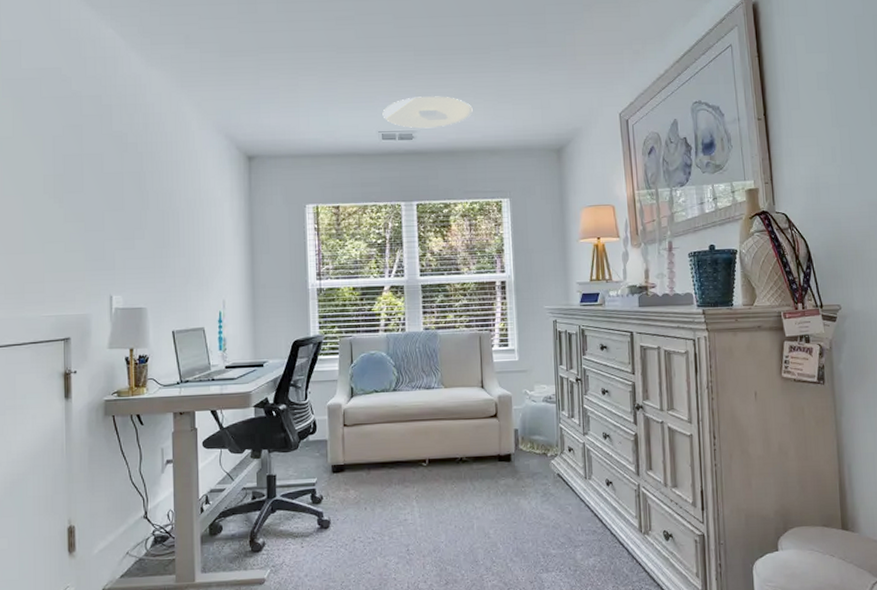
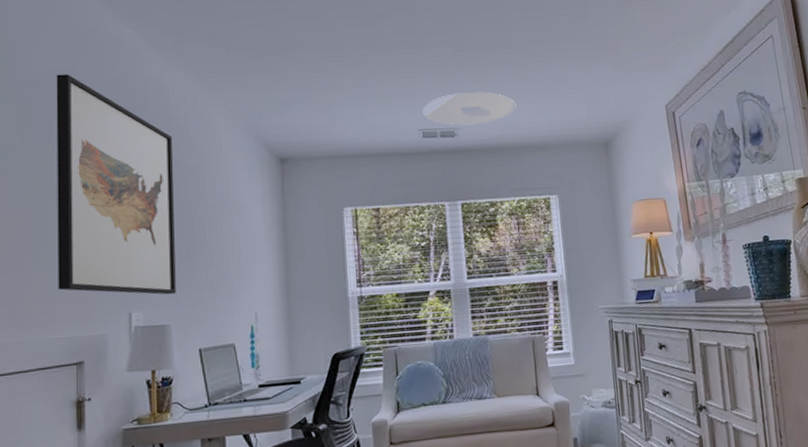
wall art: none [44,71,152,280] -> present [56,74,176,295]

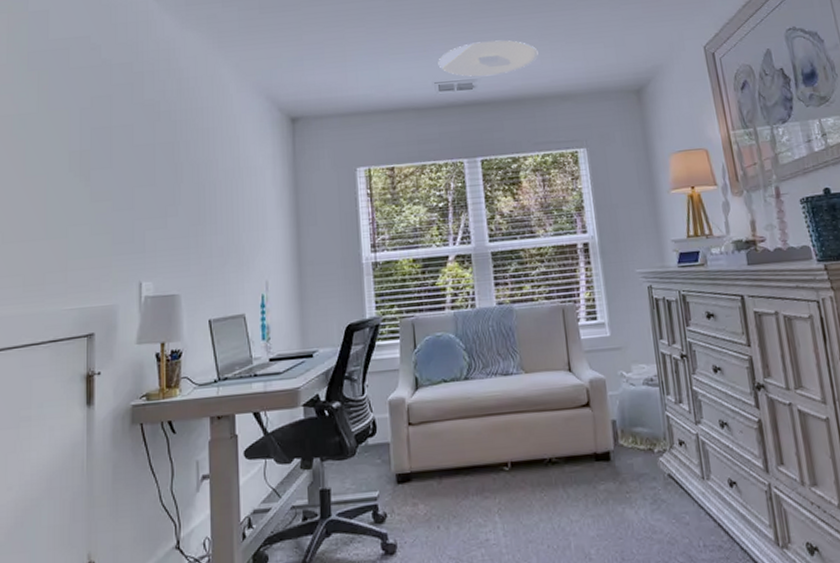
wall art: present [56,74,176,295] -> none [70,40,186,263]

